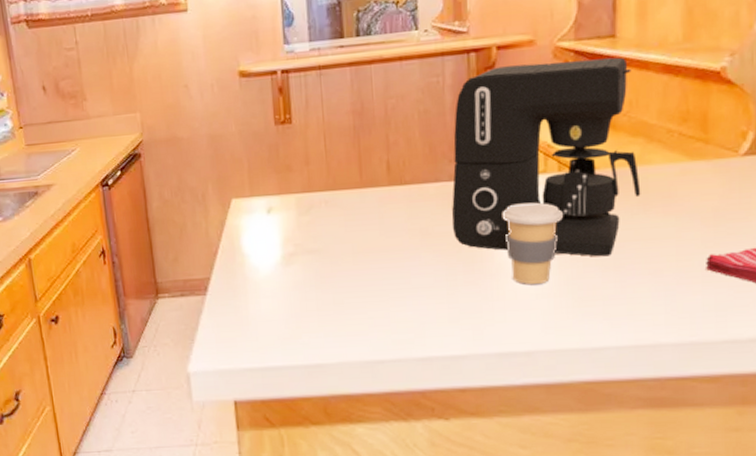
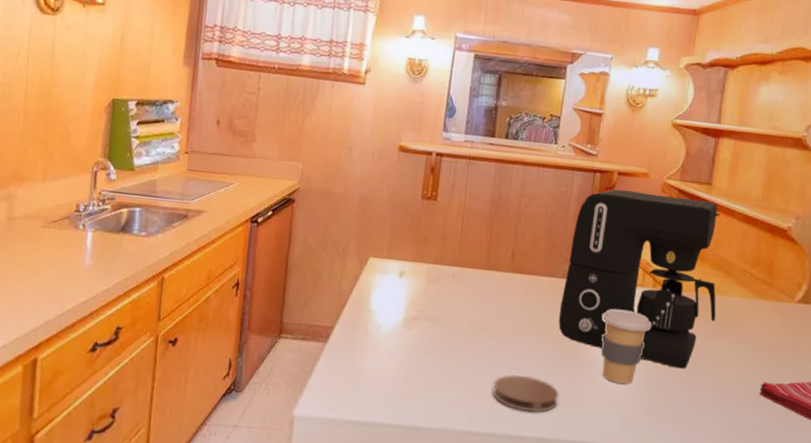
coaster: none [391,293,467,331] -> present [492,375,559,413]

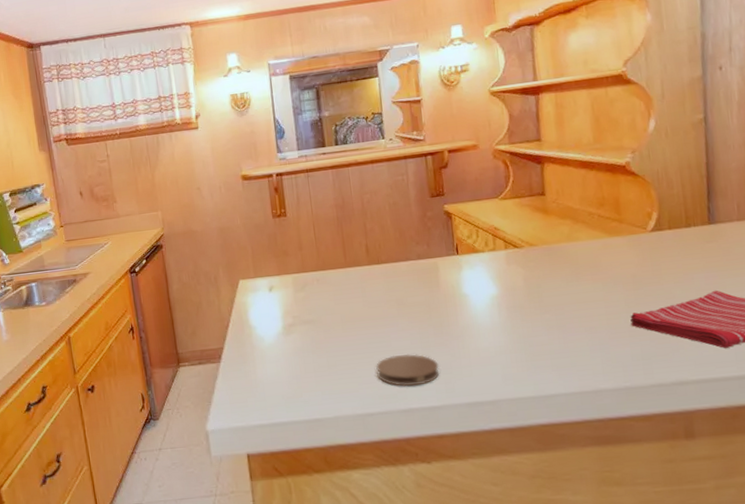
coffee maker: present [558,189,720,369] -> none [418,156,573,318]
coffee cup: present [601,308,651,384] -> none [462,275,512,343]

